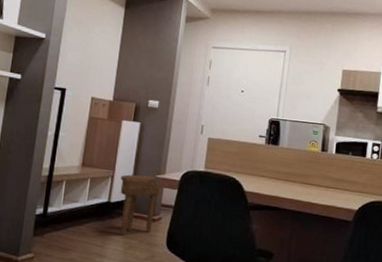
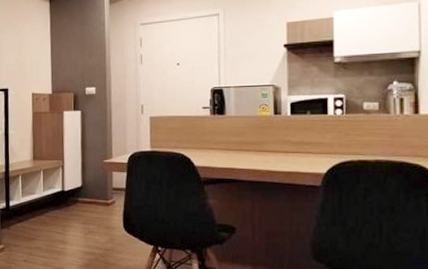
side table: present [120,174,161,236] -> none [70,161,110,222]

